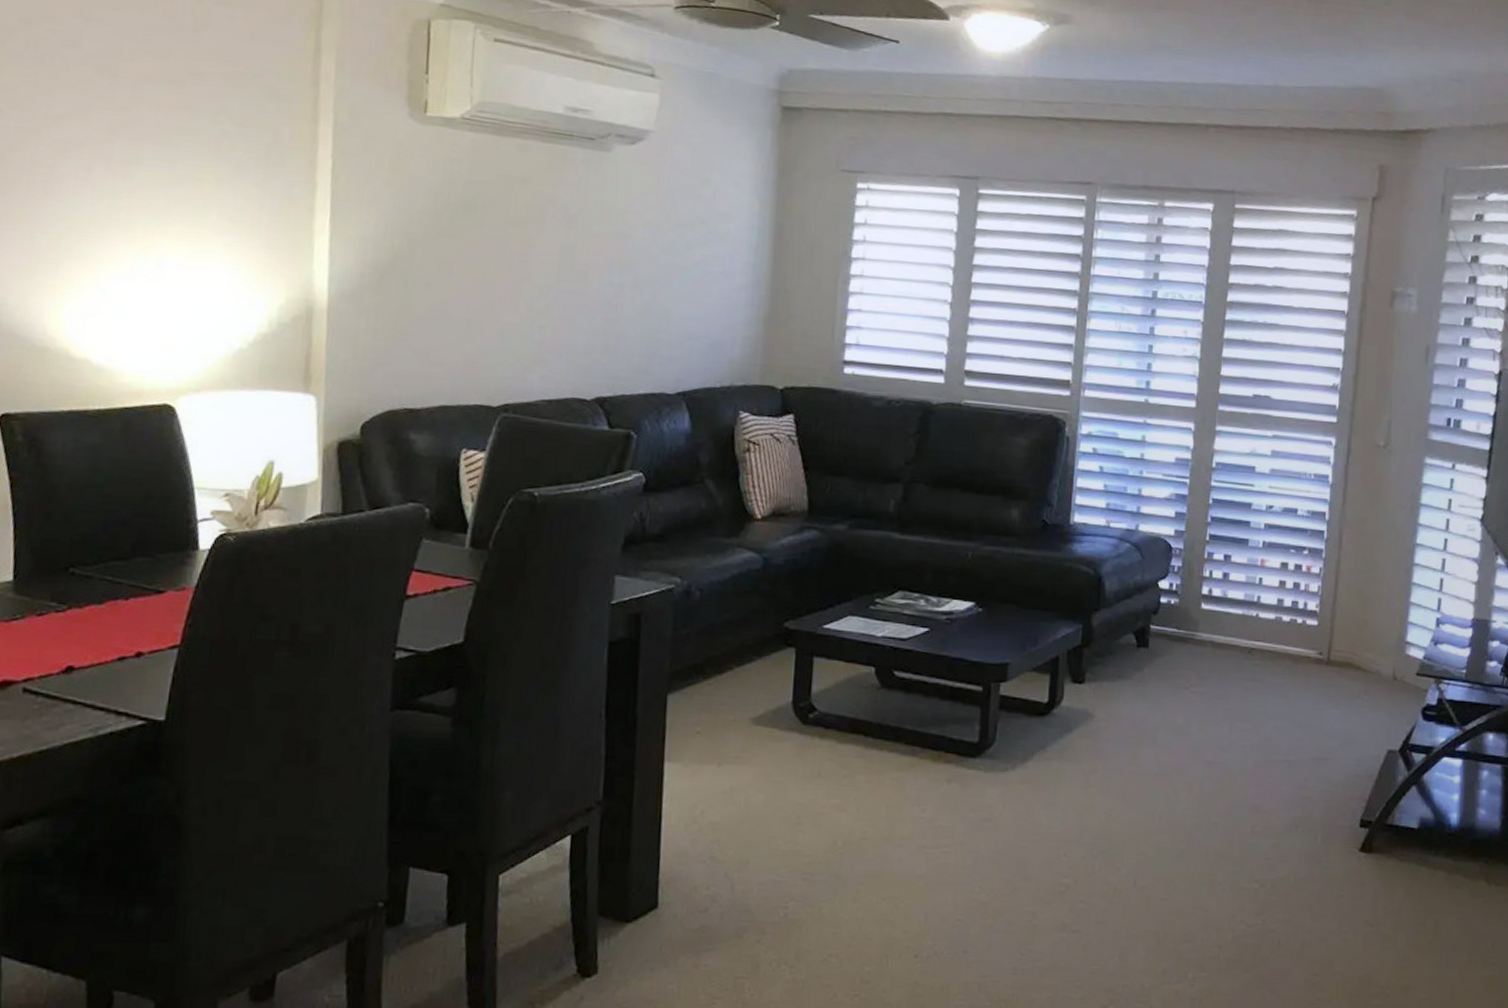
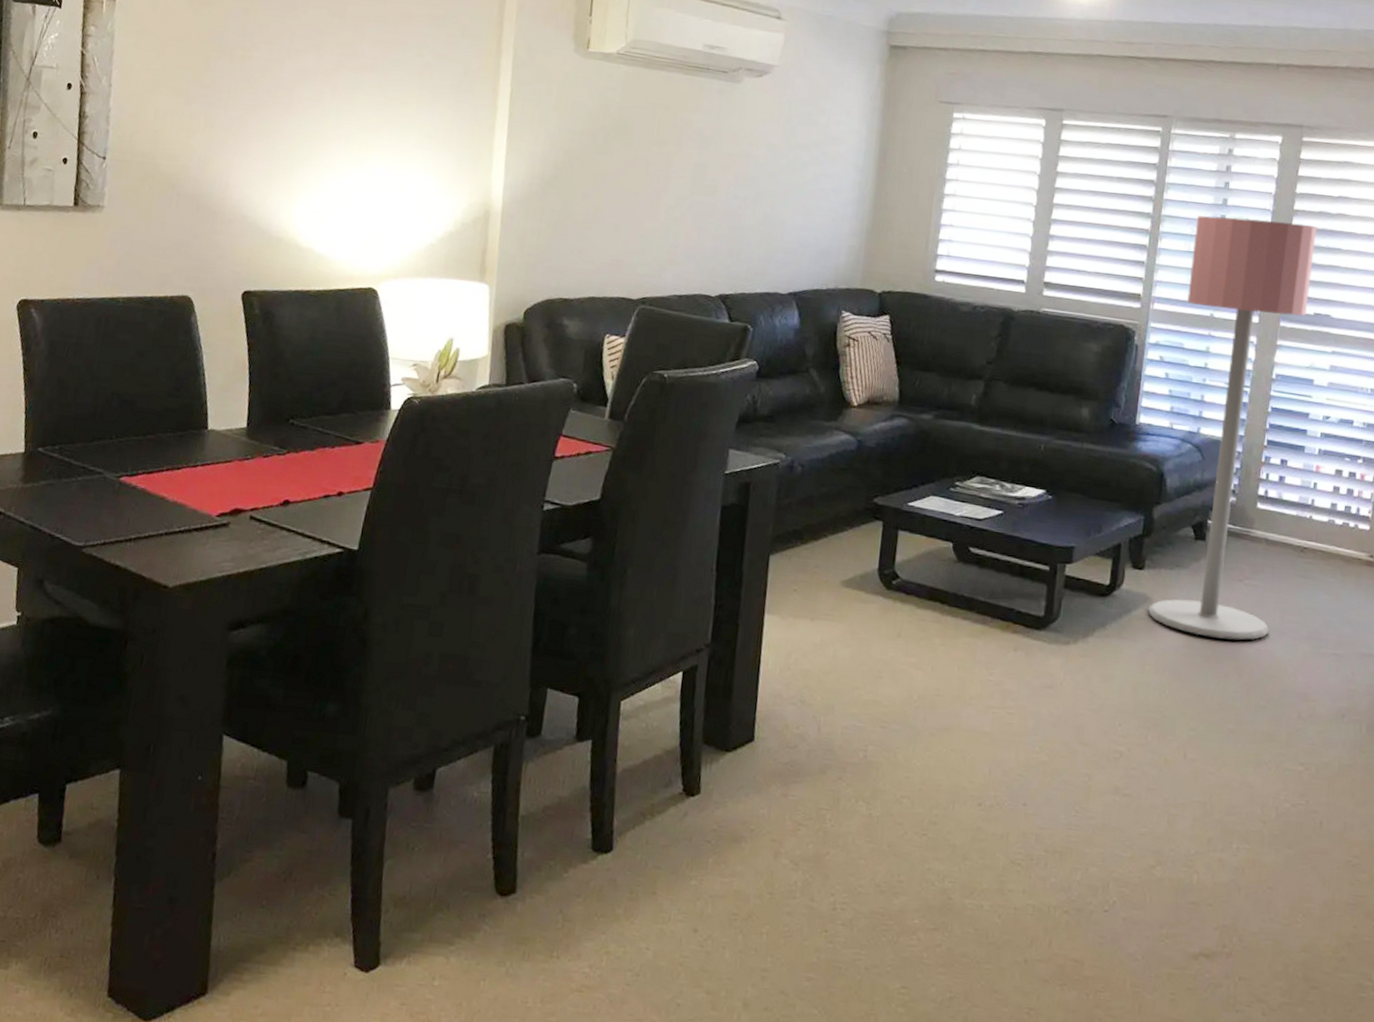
floor lamp: none [1090,292,1253,753] -> present [1148,215,1317,640]

